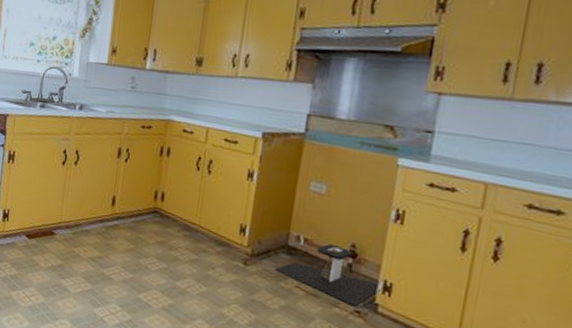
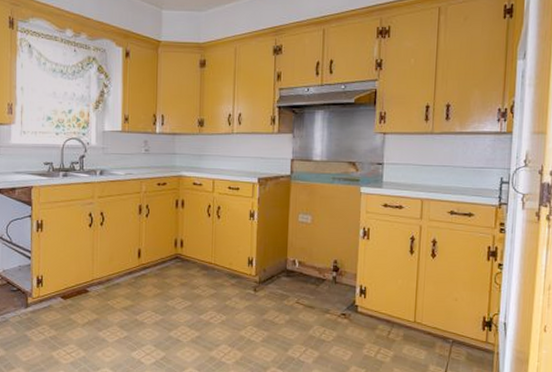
trash can: present [274,243,381,306] -> none [278,263,358,310]

